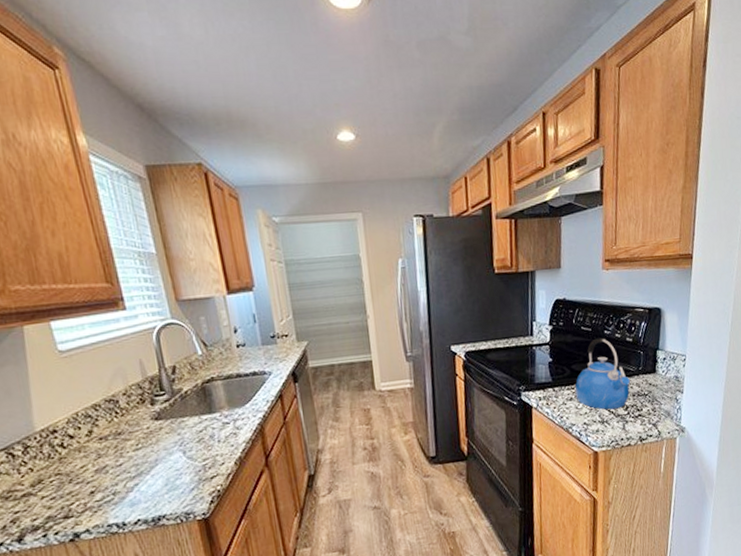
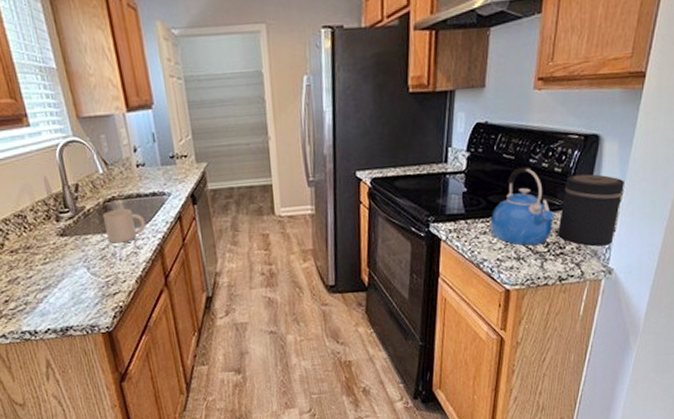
mug: none [200,388,247,425] -> present [102,208,146,244]
cylinder: none [634,342,686,408] -> present [558,174,624,247]

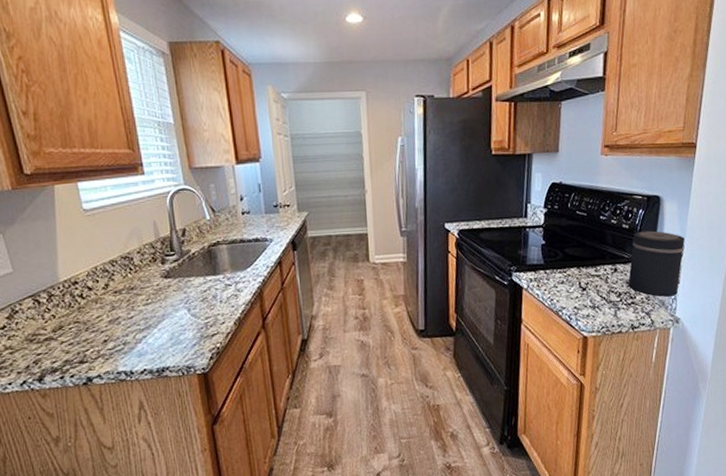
mug: present [102,208,146,244] -> none [206,252,248,286]
kettle: present [490,166,554,246] -> none [567,222,624,296]

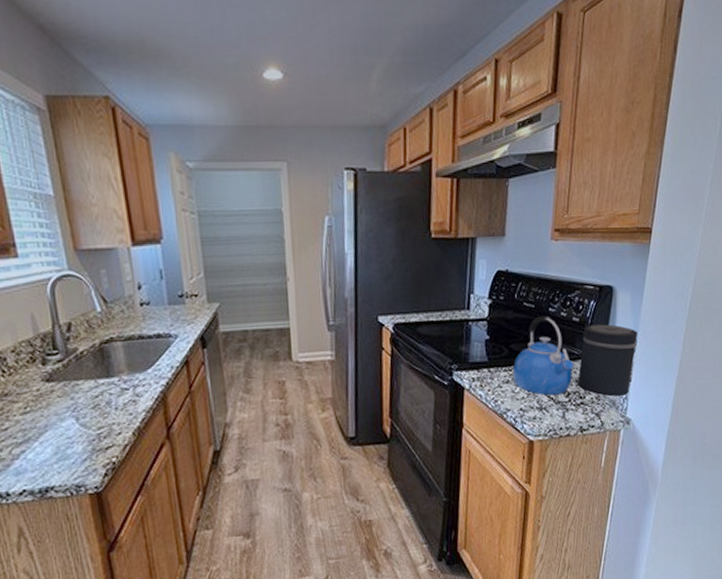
kettle: none [567,222,624,296] -> present [512,315,574,396]

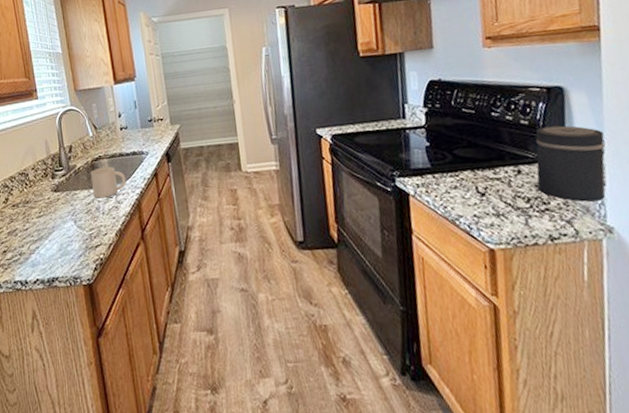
mug: none [97,351,148,391] -> present [90,166,127,199]
kettle: present [512,315,574,396] -> none [459,120,531,202]

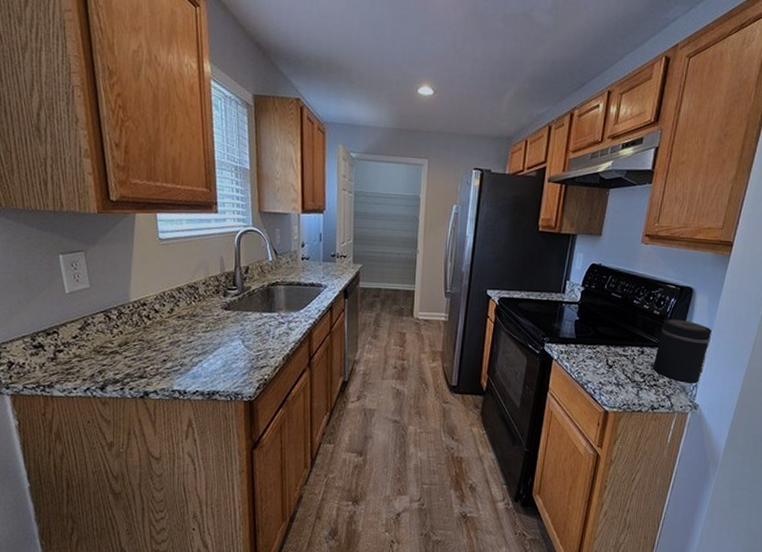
mug: present [90,166,127,199] -> none [264,293,301,323]

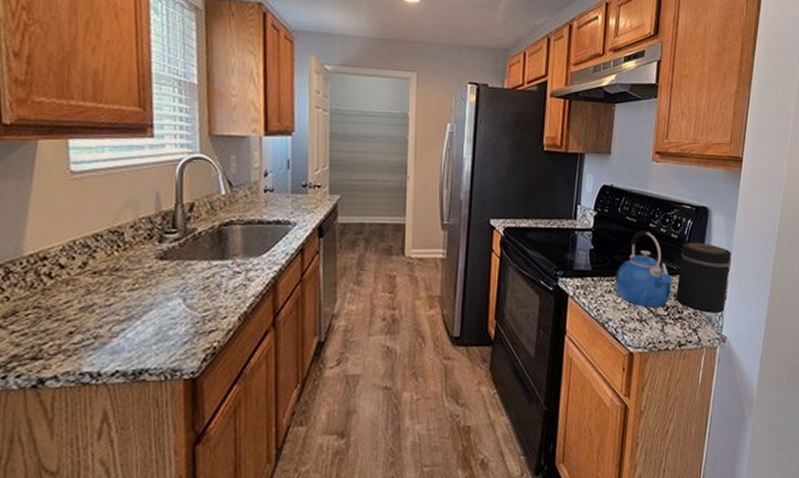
kettle: none [595,306,651,375] -> present [614,230,672,308]

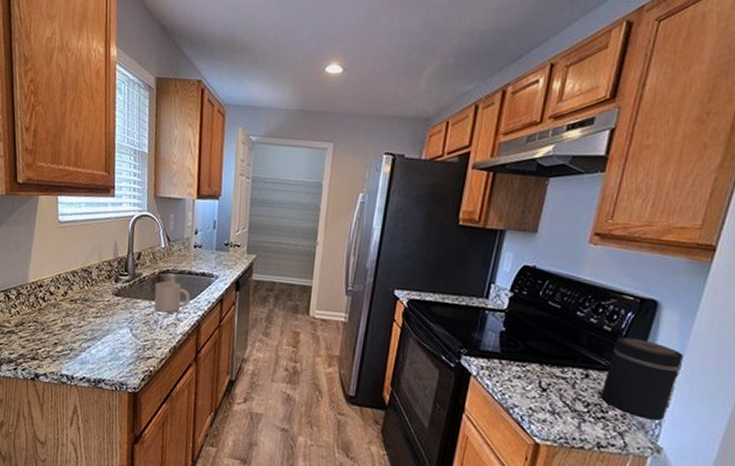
mug: none [214,234,263,273] -> present [154,281,191,313]
kettle: present [614,230,672,308] -> none [525,317,599,403]

